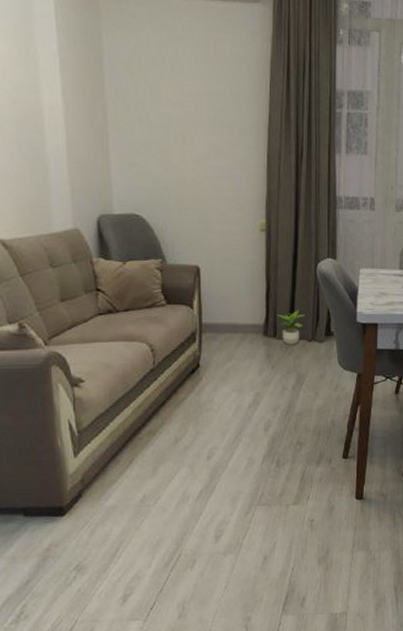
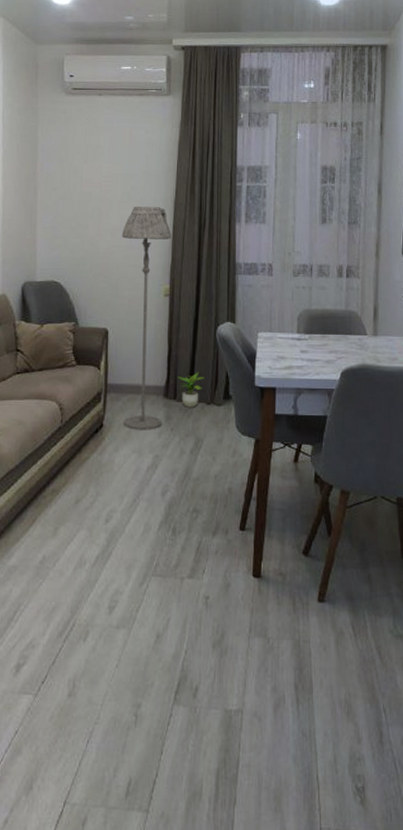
floor lamp: none [209,131,267,369] -> present [121,205,172,430]

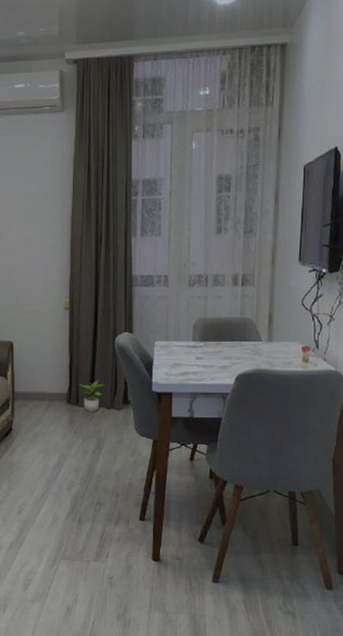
floor lamp: present [121,205,172,430] -> none [21,224,70,433]

